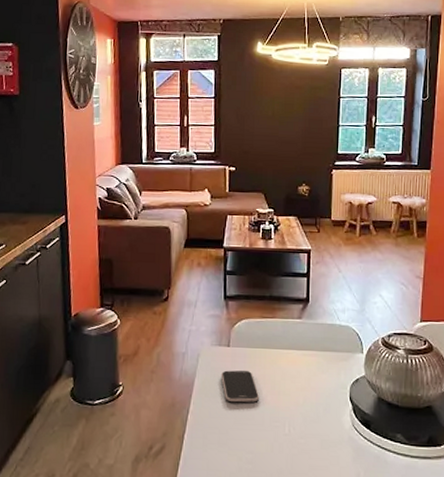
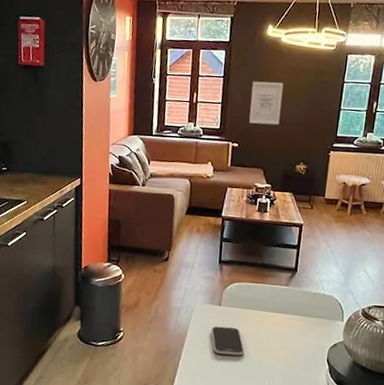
wall art: none [245,100,278,146] -> present [249,81,284,125]

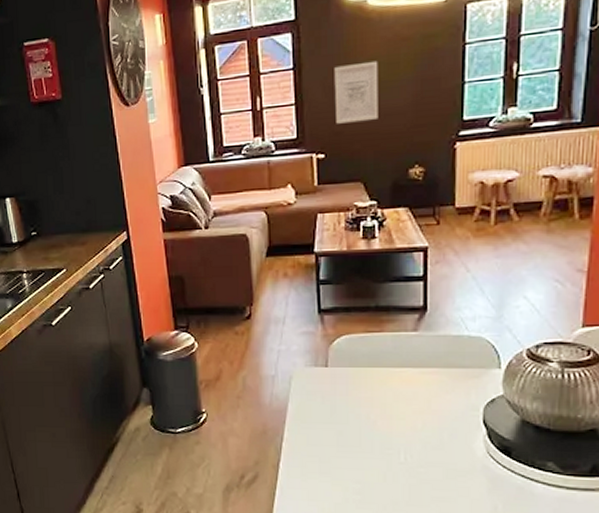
smartphone: present [211,326,245,356] -> none [318,393,368,429]

